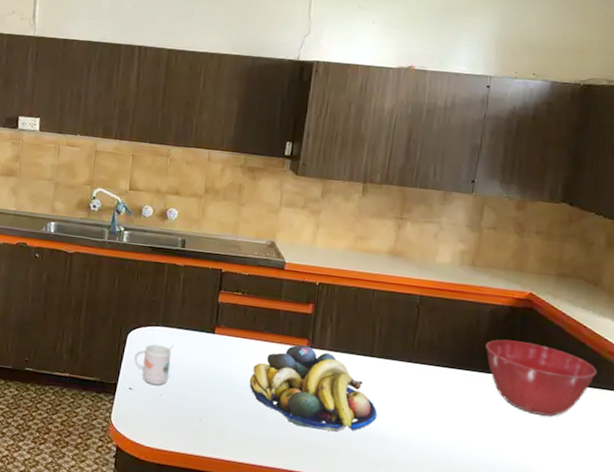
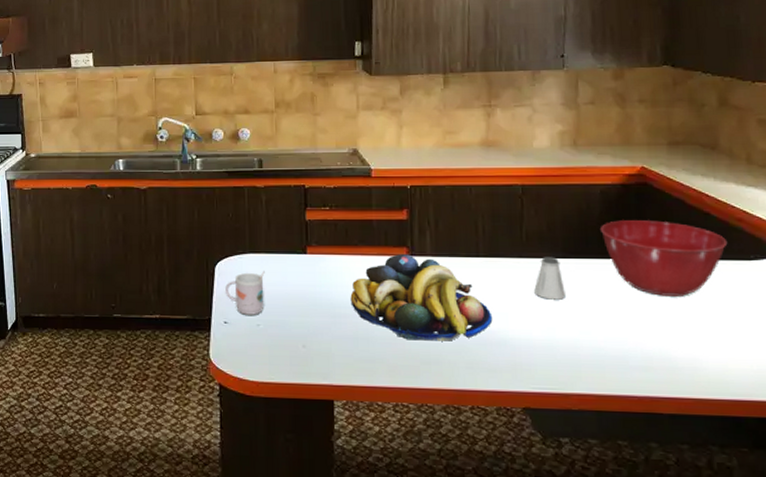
saltshaker: none [418,364,446,406] -> present [534,257,565,300]

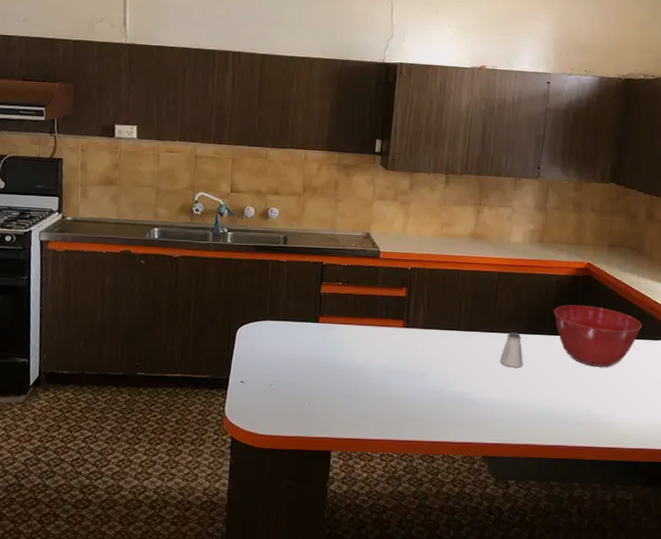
mug: present [225,271,265,315] -> none [244,336,281,376]
fruit bowl: present [350,254,493,341] -> none [352,326,466,401]

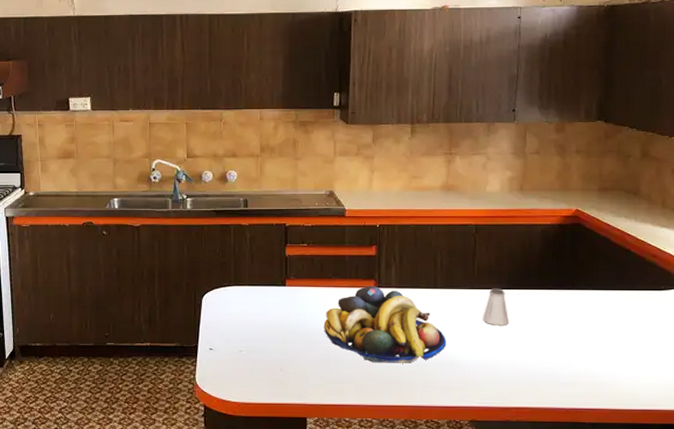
fruit bowl: none [352,326,466,401] -> present [324,286,447,363]
mixing bowl: present [554,305,642,367] -> none [540,256,644,322]

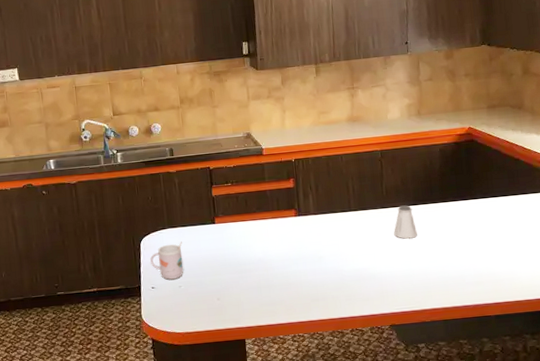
mug: none [211,302,248,342] -> present [150,242,184,280]
fruit bowl: present [324,286,447,363] -> none [252,215,364,284]

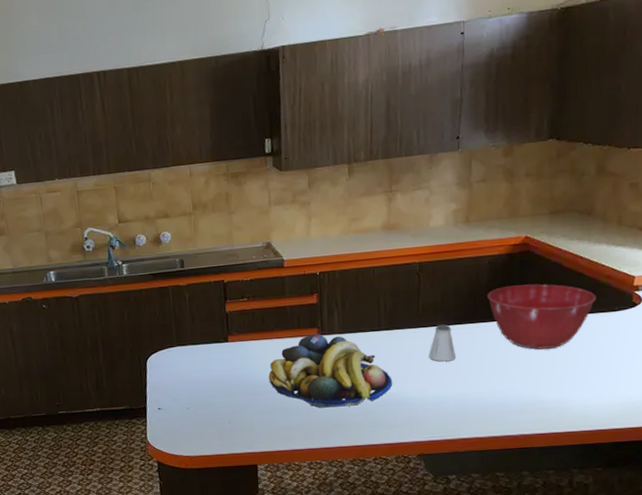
mug: present [150,242,184,280] -> none [157,361,193,401]
fruit bowl: none [252,215,364,284] -> present [268,334,393,408]
mixing bowl: none [441,168,532,227] -> present [488,284,597,350]

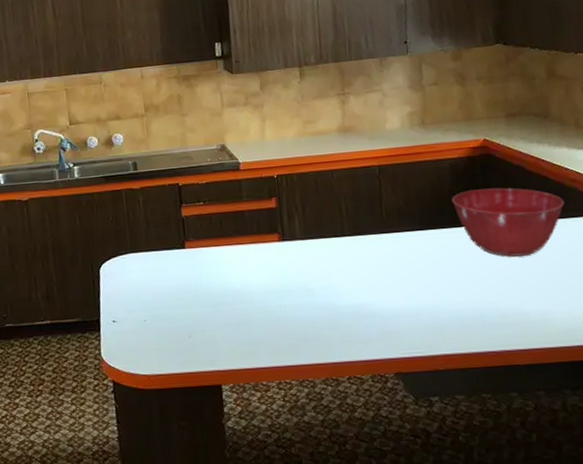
fruit bowl: present [268,334,393,408] -> none [229,240,362,321]
saltshaker: present [429,324,455,362] -> none [397,230,425,270]

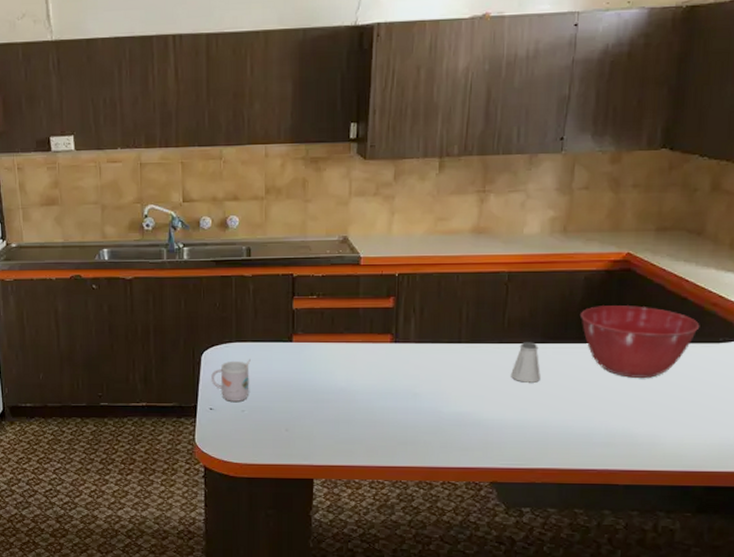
mug: none [111,269,150,312] -> present [211,359,251,402]
saltshaker: none [397,230,425,270] -> present [511,342,540,383]

